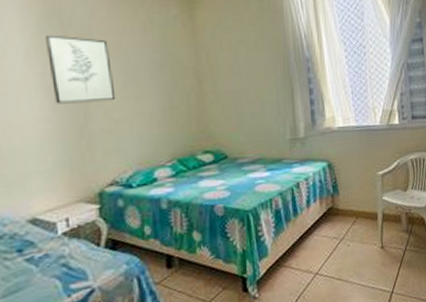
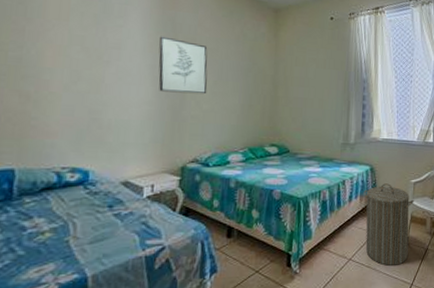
laundry hamper: none [323,179,384,275] -> present [363,183,414,266]

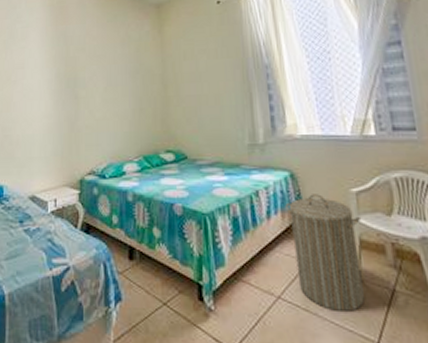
wall art: present [158,36,208,95] -> none [54,50,99,104]

